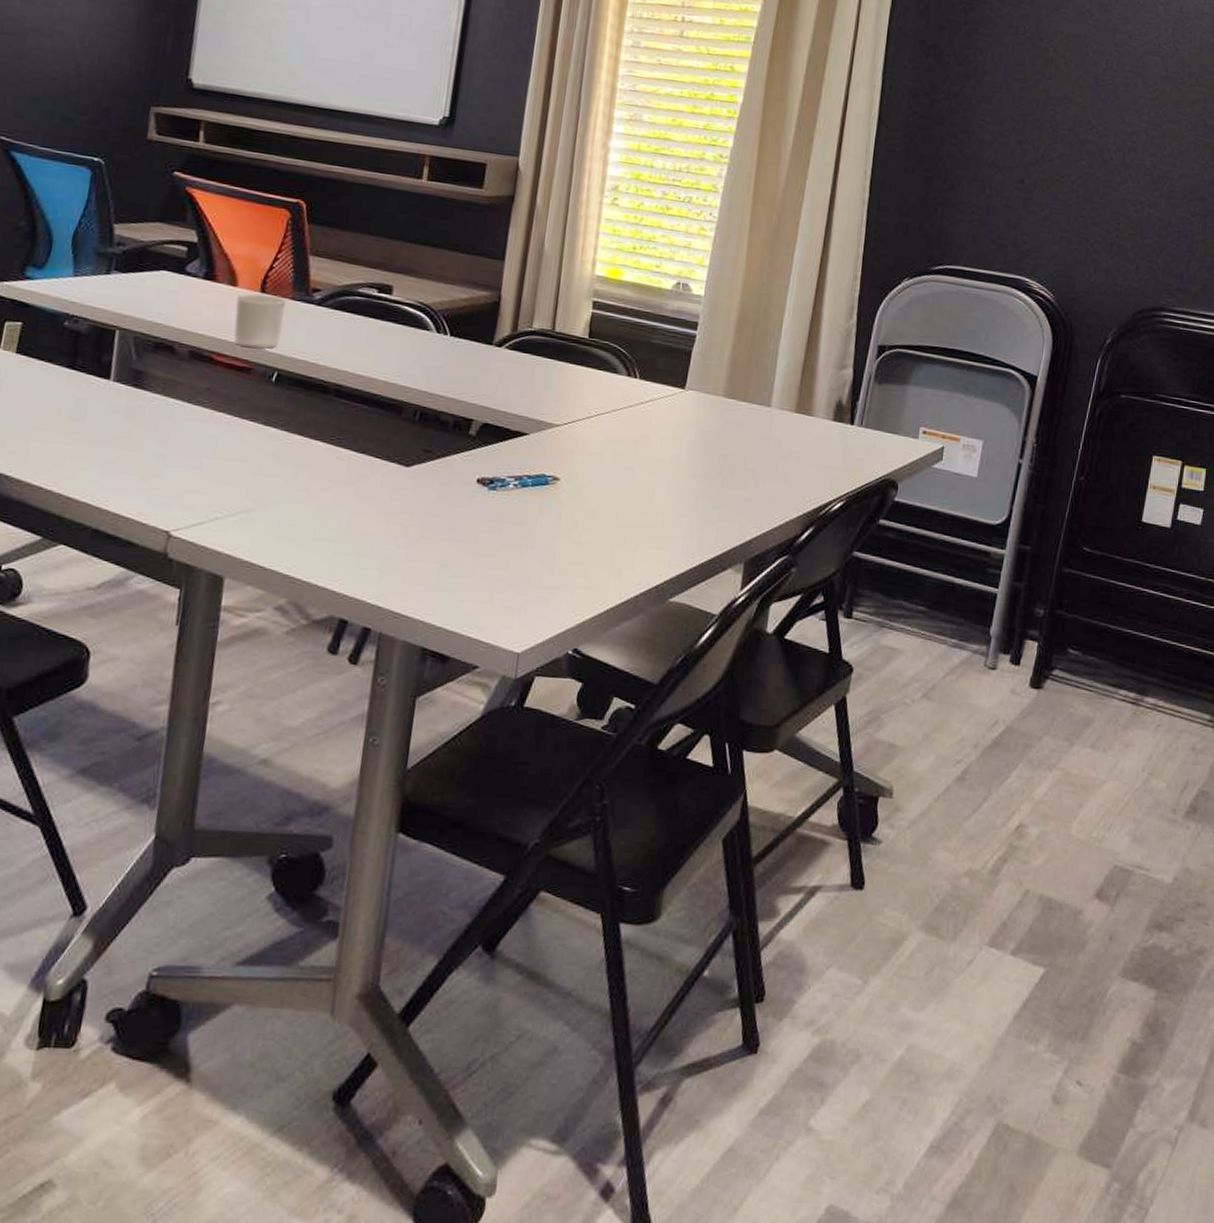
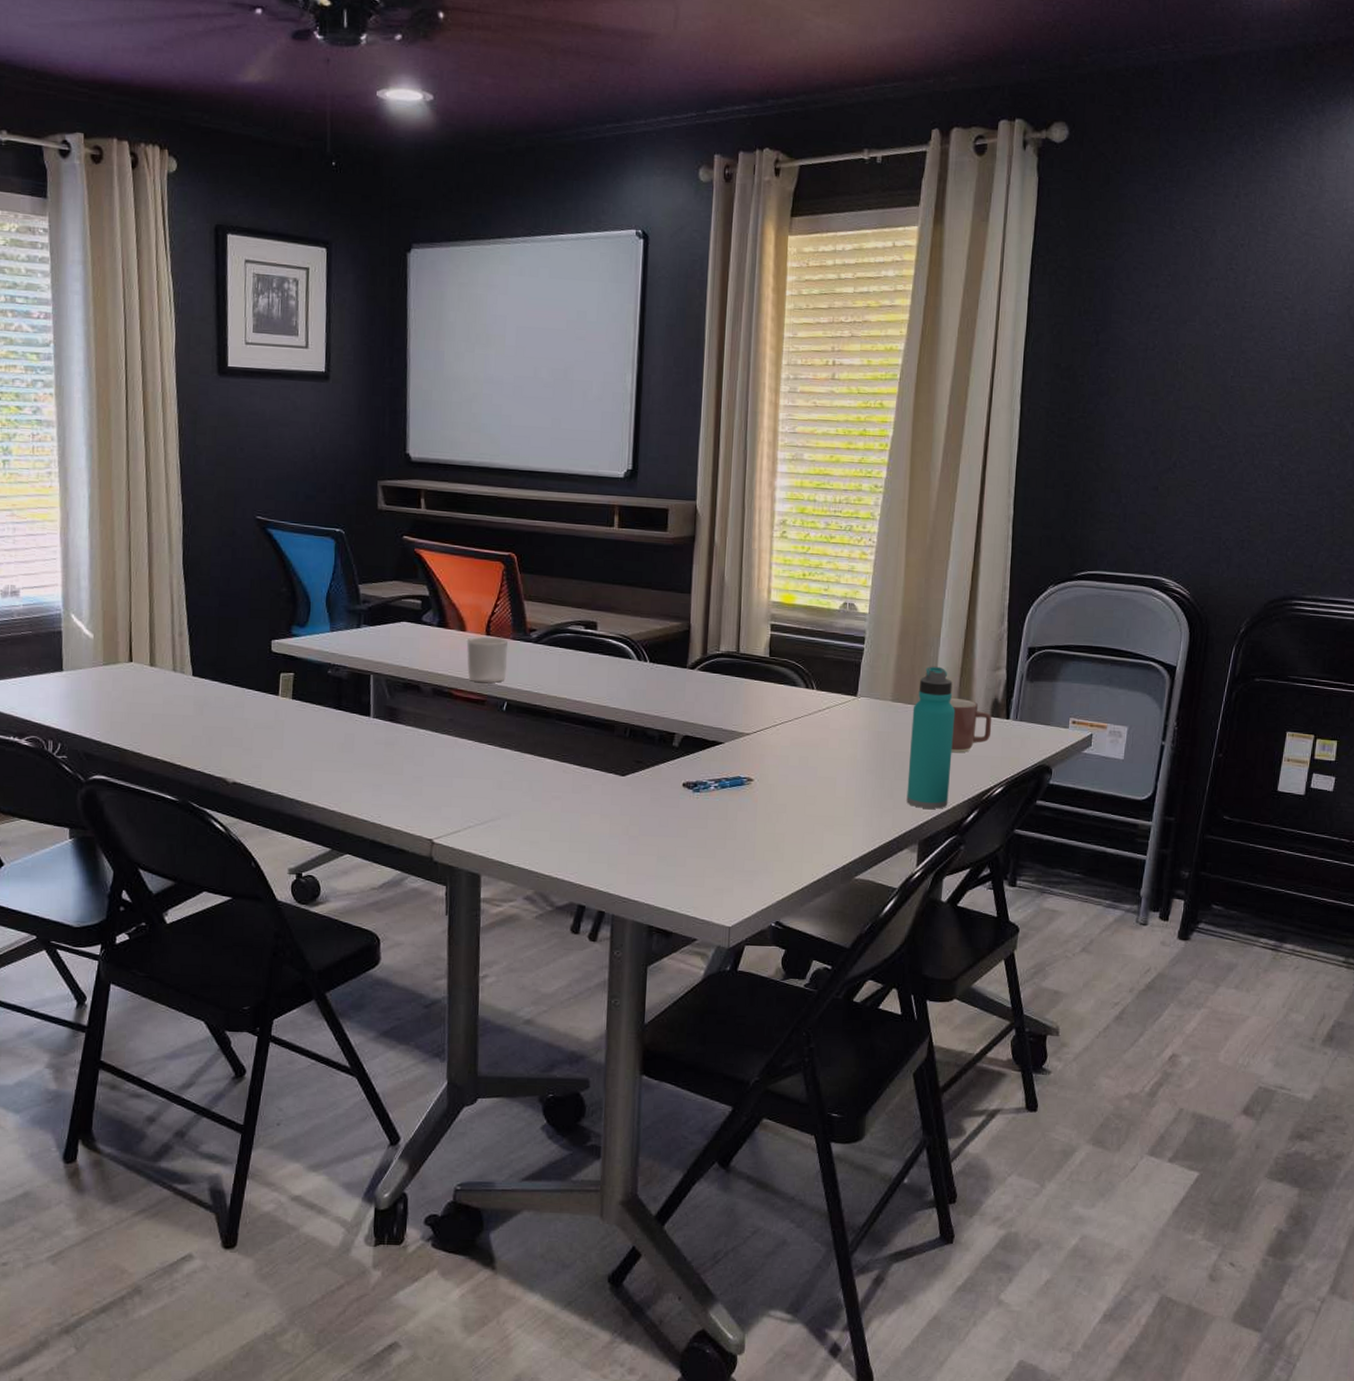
water bottle: none [733,359,795,524] -> present [906,666,956,809]
mug: none [787,396,835,461] -> present [949,697,992,753]

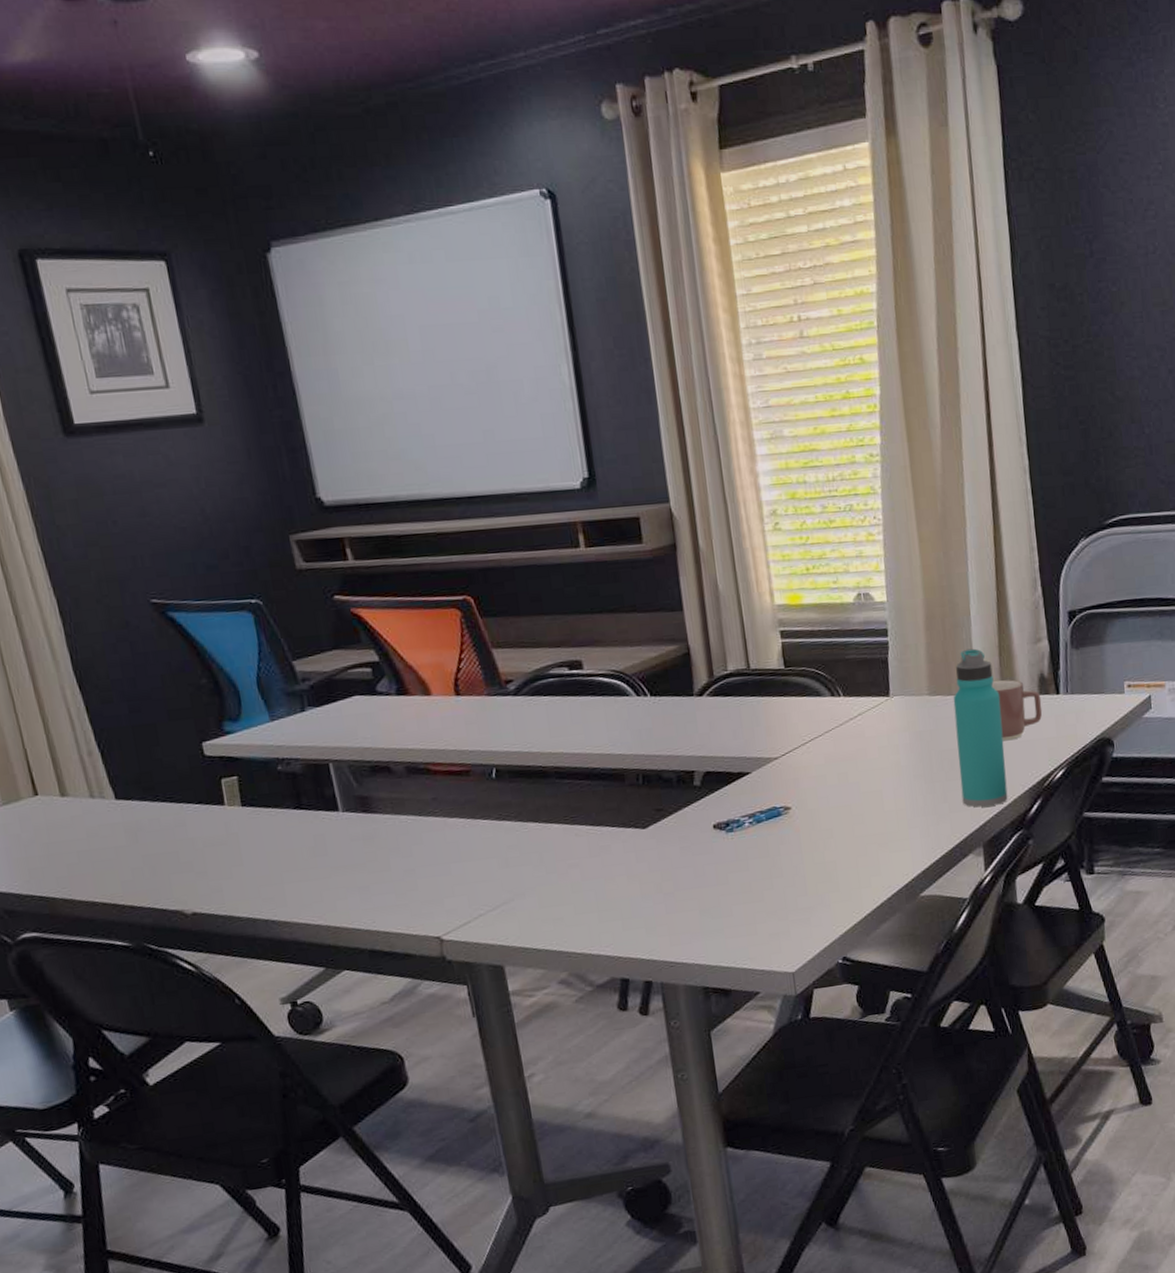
mug: present [466,636,508,683] -> none [434,695,488,752]

